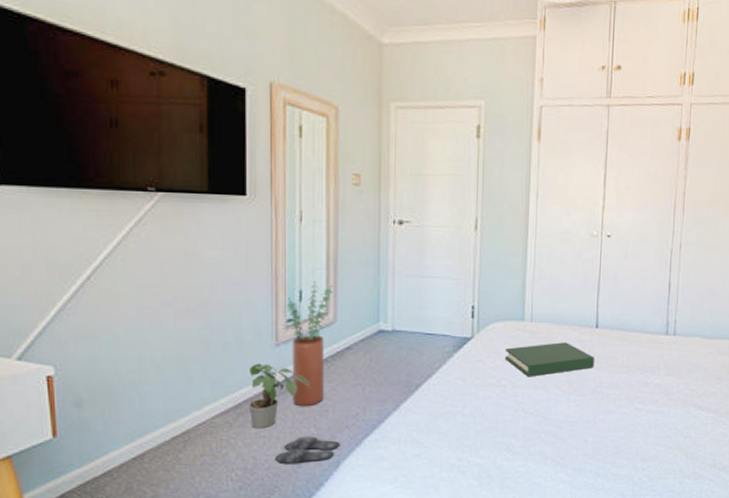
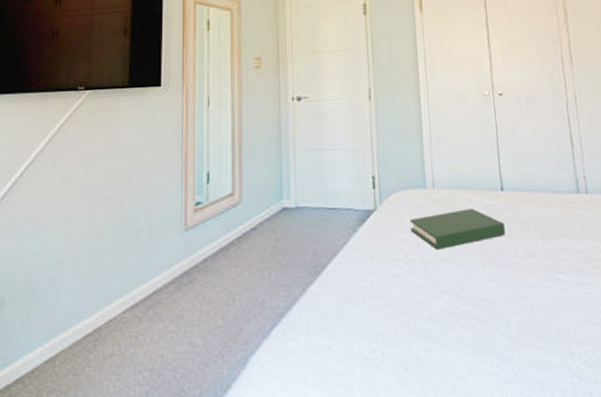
potted plant: present [248,364,311,429] -> none [158,250,218,323]
slippers: present [275,436,339,465] -> none [182,329,246,363]
vase: present [287,281,333,407] -> none [196,162,238,296]

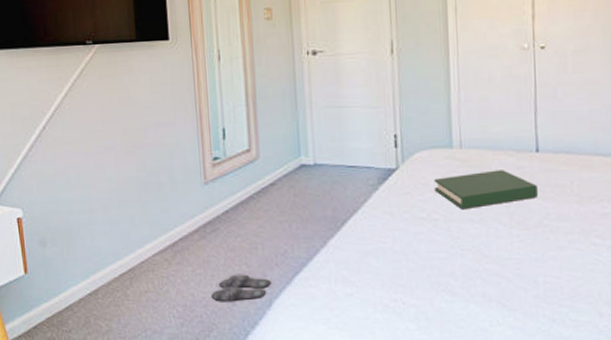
slippers: none [182,329,246,363] -> present [211,274,270,302]

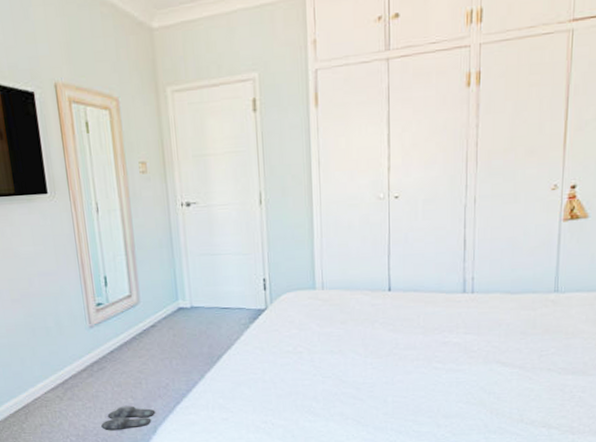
hardback book: present [433,170,538,210] -> none [298,307,389,343]

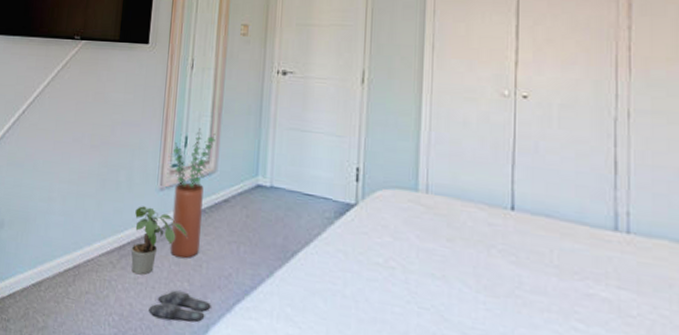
potted plant: none [70,344,124,401] -> present [131,206,188,275]
vase: none [94,267,136,381] -> present [170,128,216,259]

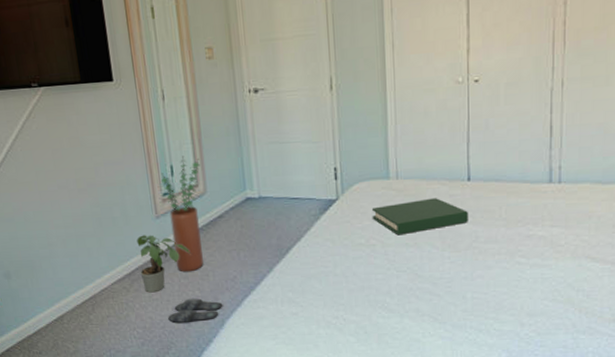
hardback book: none [393,221,510,263] -> present [371,198,468,236]

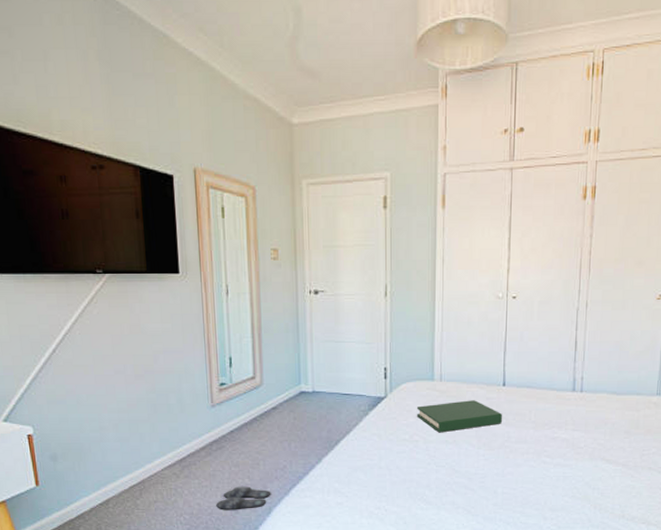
potted plant: present [137,235,191,293] -> none [190,423,243,479]
vase: present [161,156,203,272] -> none [219,349,258,461]

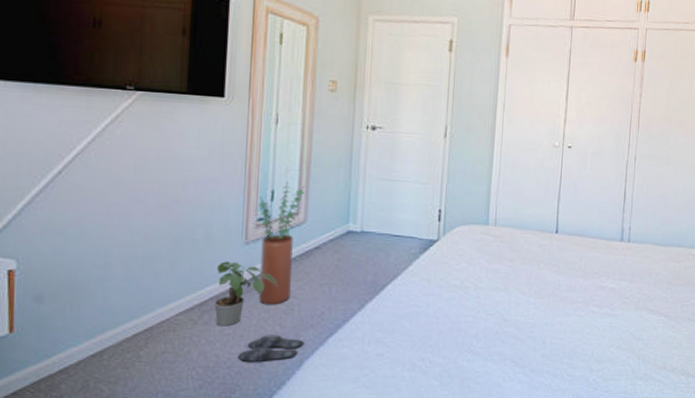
potted plant: none [190,423,243,479] -> present [214,261,278,327]
vase: none [219,349,258,461] -> present [258,182,305,305]
hardback book: present [416,400,502,433] -> none [468,246,554,280]

